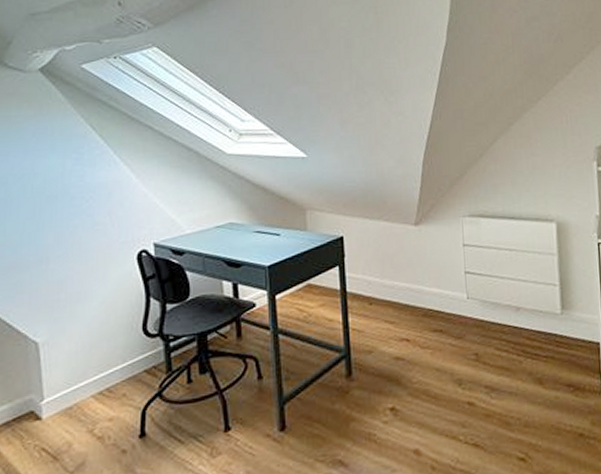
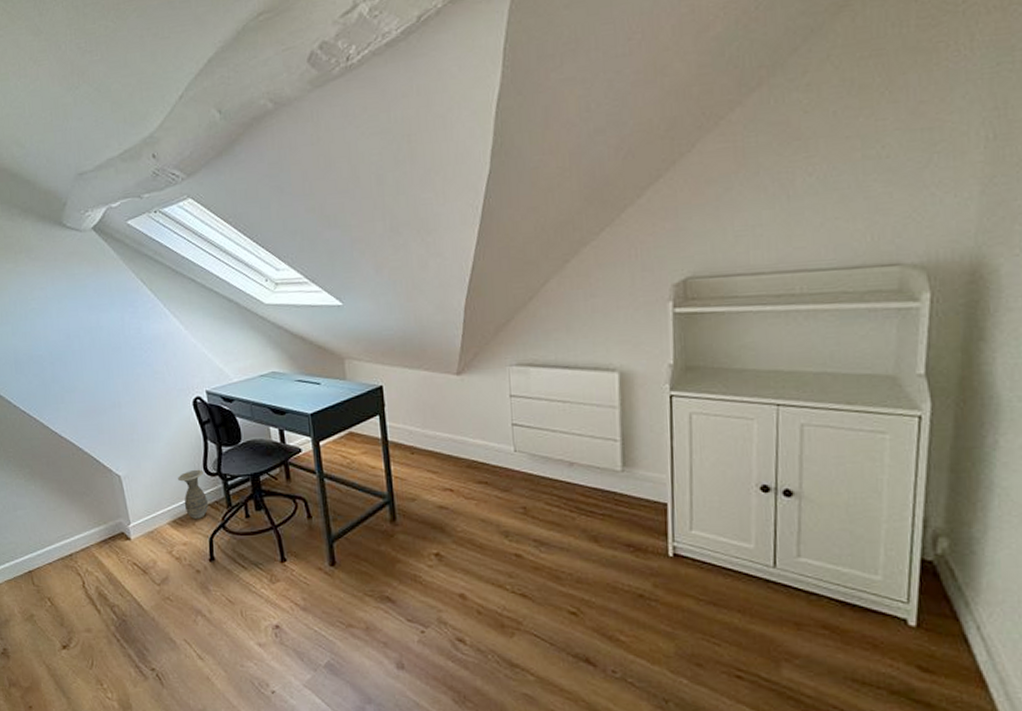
ceramic jug: none [110,330,145,390] -> present [178,469,209,520]

